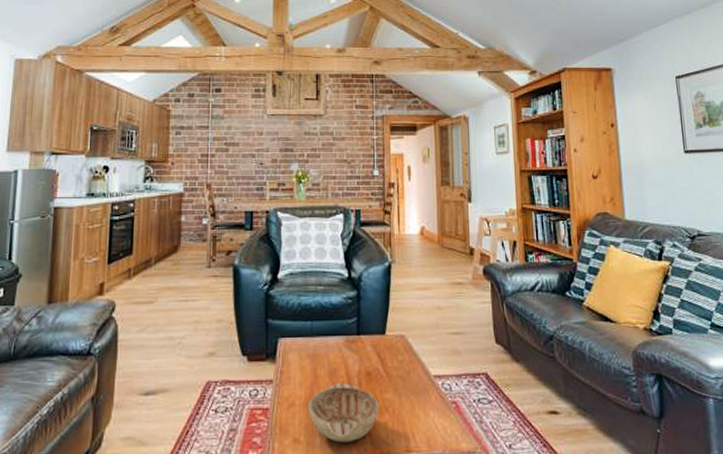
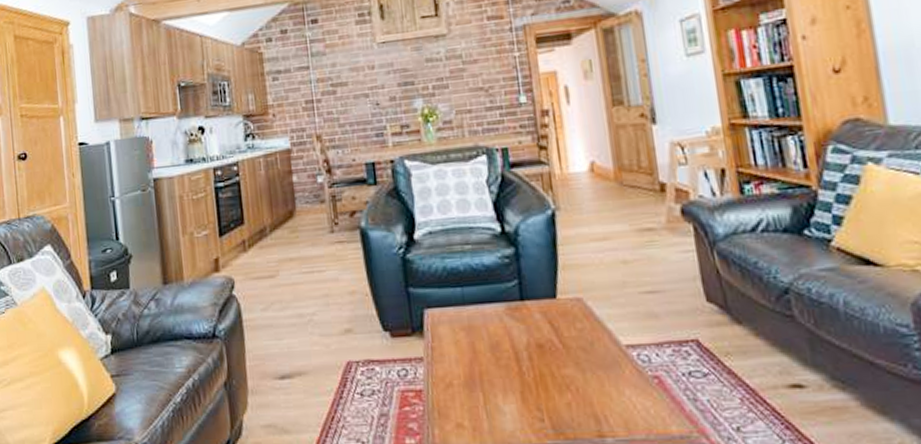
decorative bowl: present [308,382,380,443] -> none [468,357,559,428]

